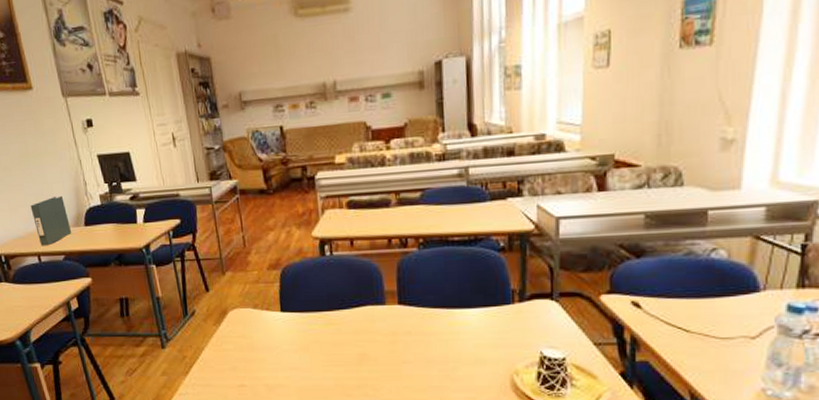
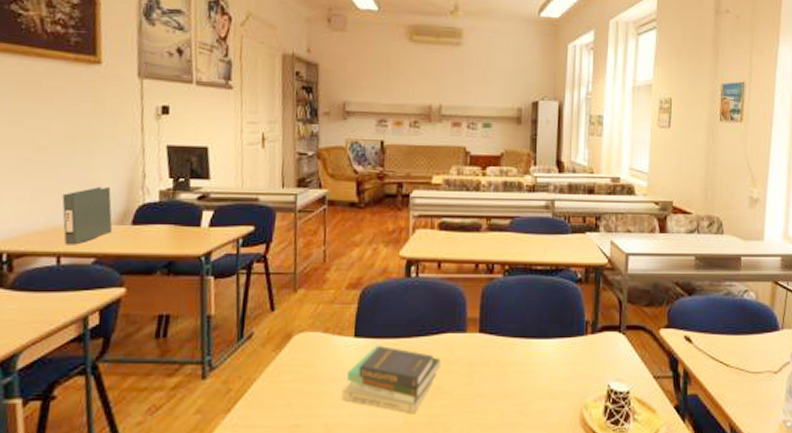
books: none [277,318,363,377] -> present [342,344,440,413]

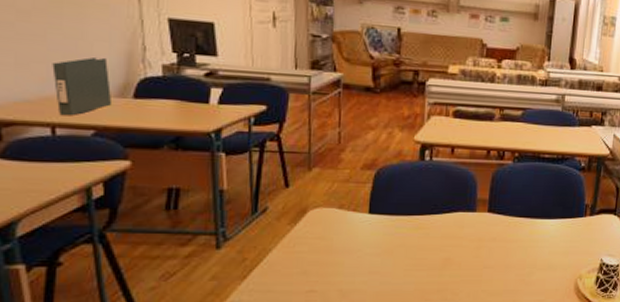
books: present [342,344,440,413] -> none [356,221,451,281]

